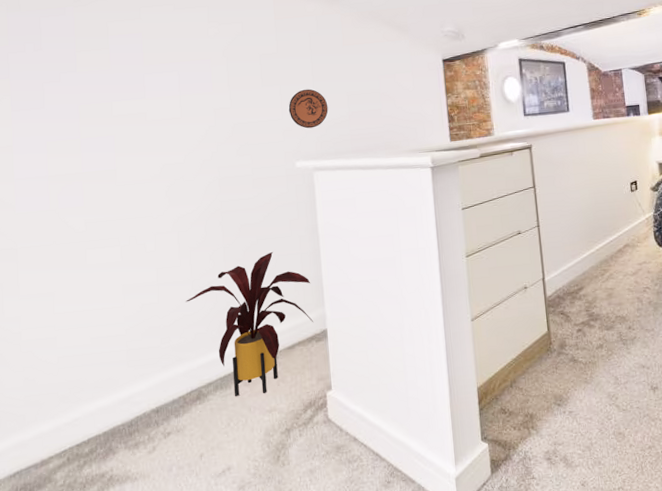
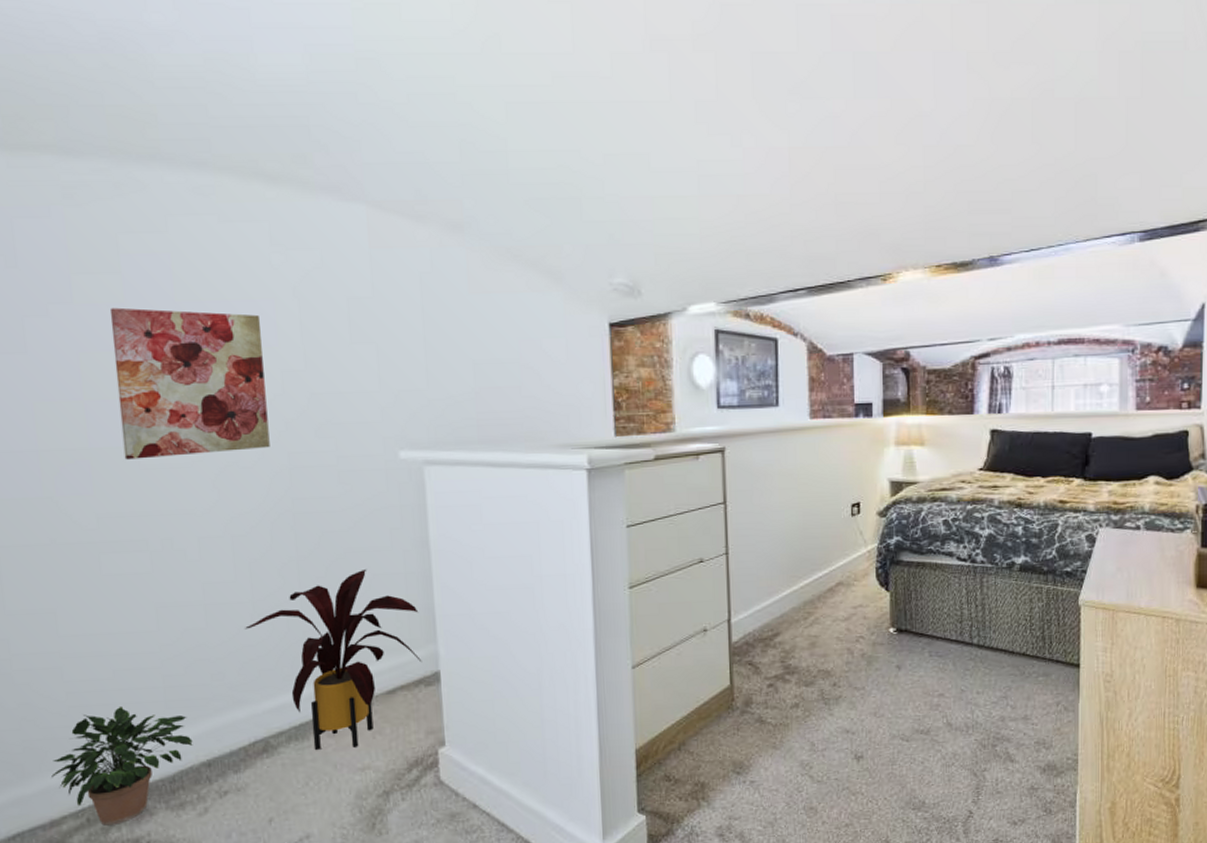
potted plant: none [44,366,146,464] -> present [51,705,193,826]
wall art: none [100,71,206,179] -> present [109,307,270,460]
decorative plate: present [288,89,328,129] -> none [389,351,446,407]

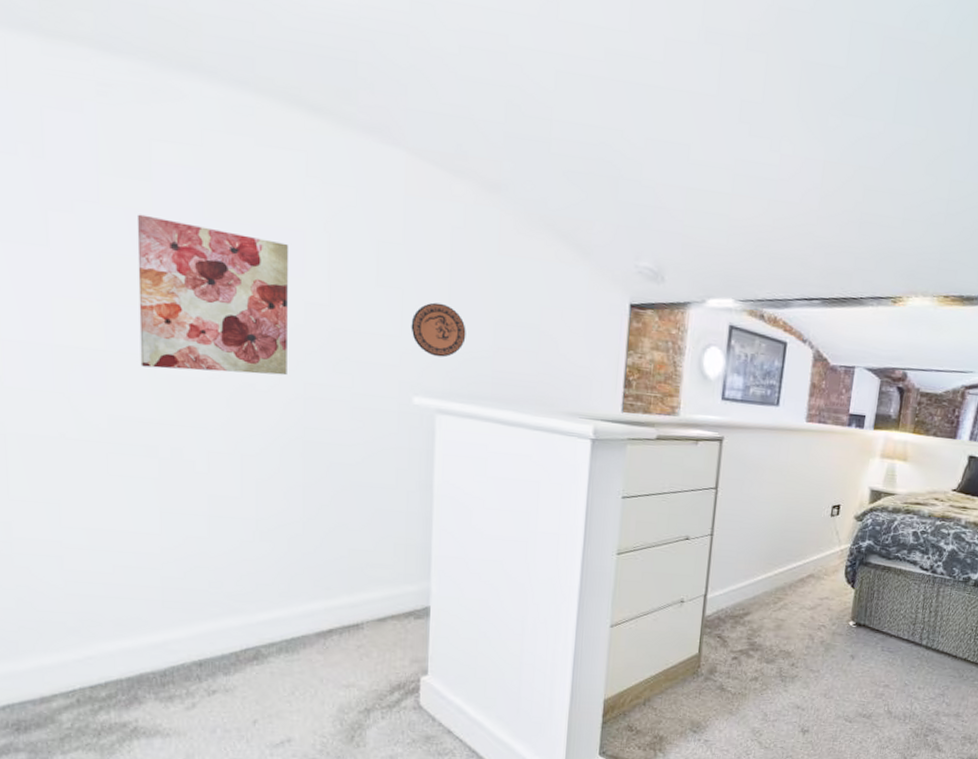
potted plant: present [51,705,193,826] -> none [45,599,186,708]
house plant: present [245,568,422,751] -> none [247,503,416,667]
decorative plate: none [389,351,446,407] -> present [411,302,466,358]

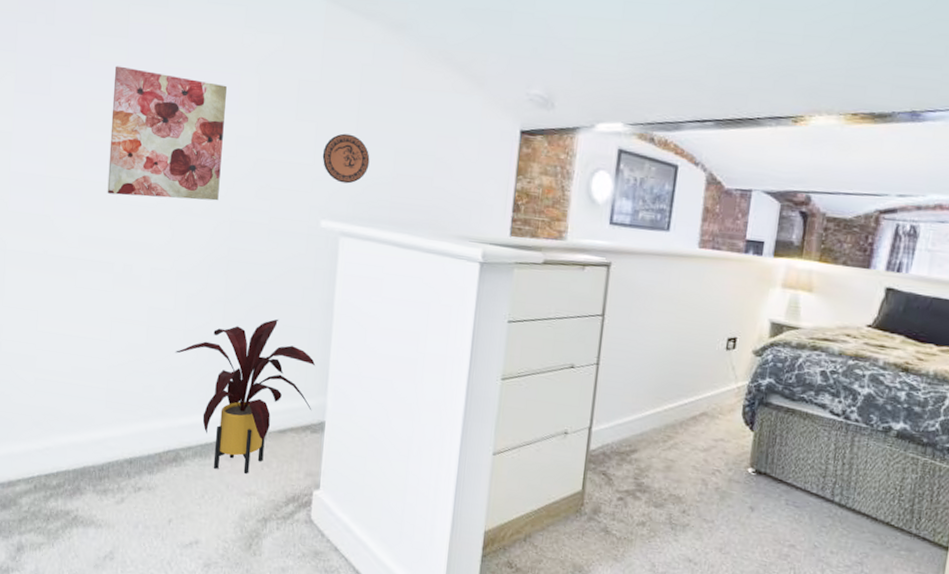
house plant: none [247,503,416,667] -> present [175,319,316,475]

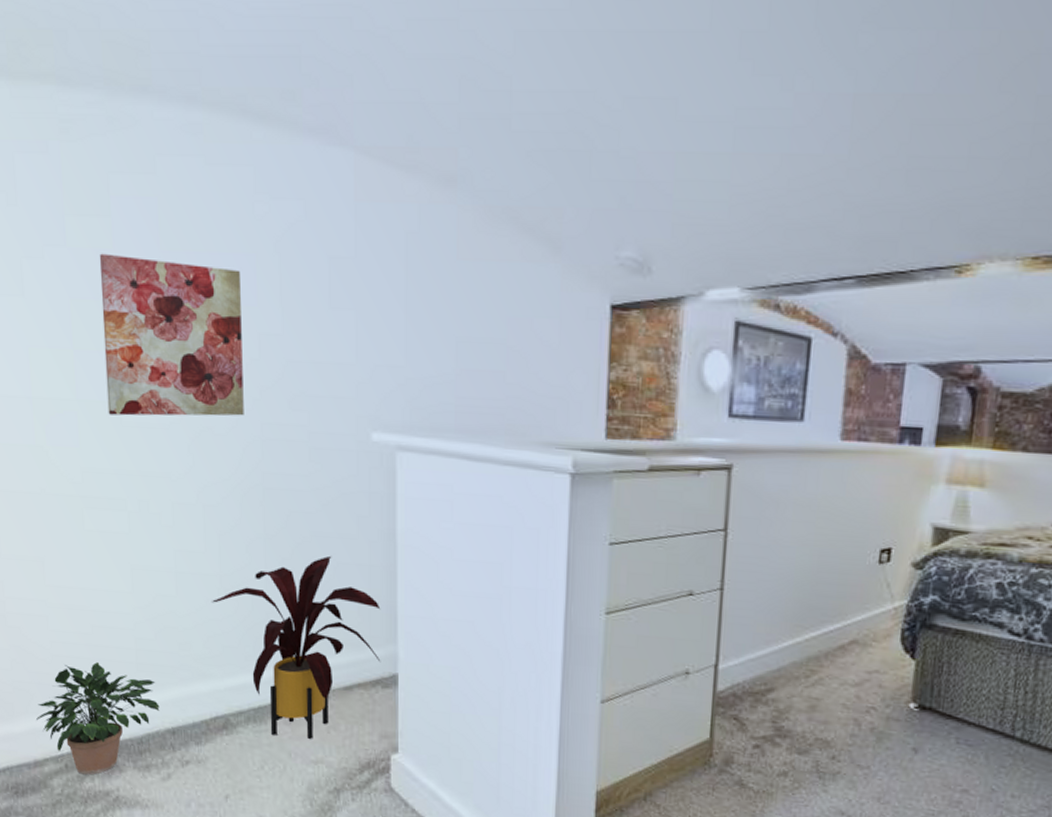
potted plant: none [15,397,121,496] -> present [36,661,160,775]
decorative plate: present [322,133,370,184] -> none [366,322,425,385]

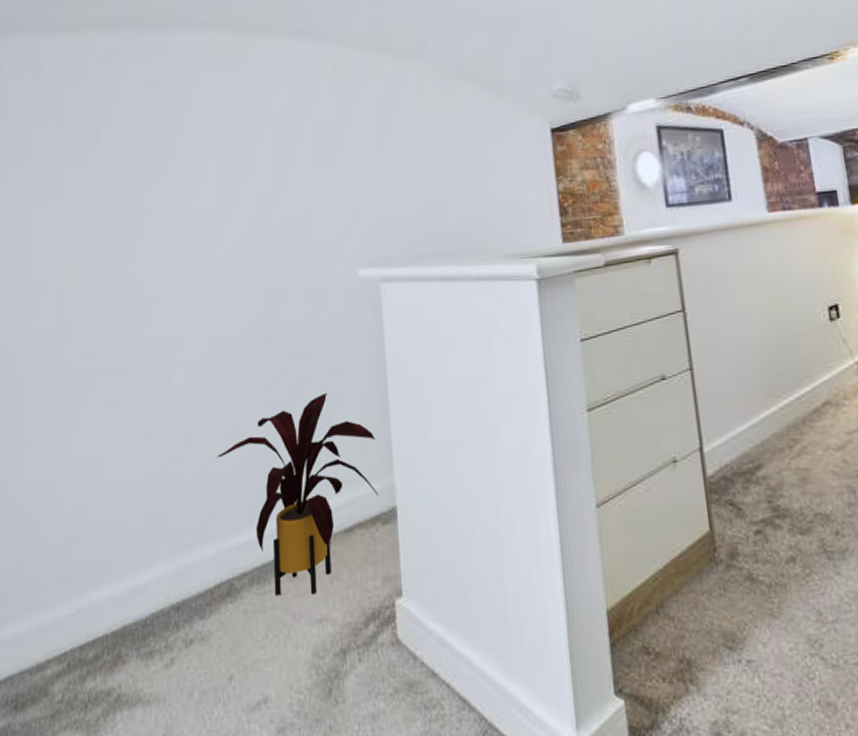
potted plant: present [36,661,160,775] -> none [43,538,165,673]
wall art: present [99,253,244,416] -> none [127,148,246,289]

